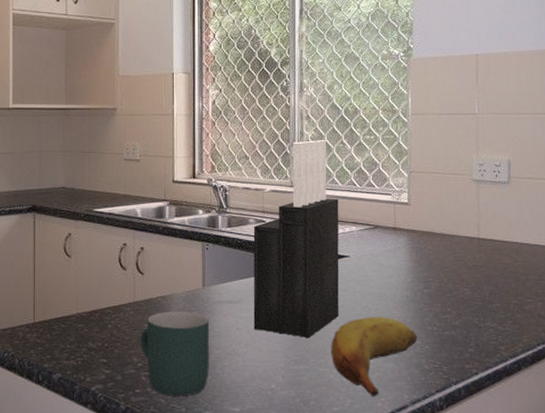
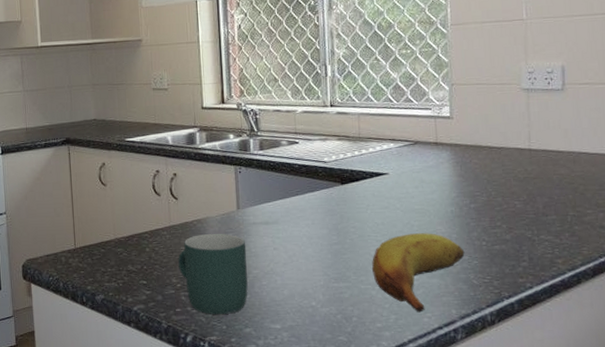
knife block: present [253,140,339,339] -> none [286,57,380,257]

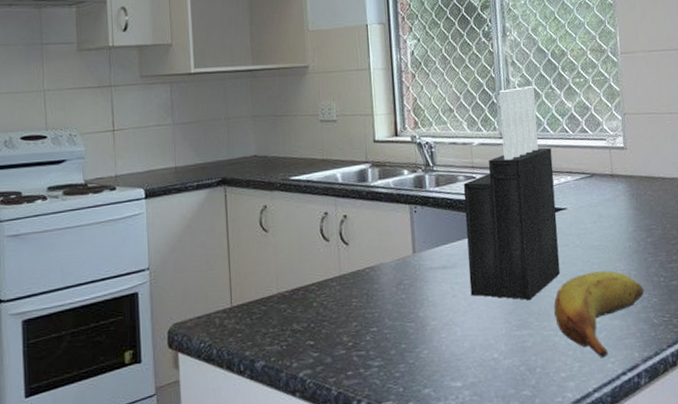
mug: present [178,233,248,314] -> none [349,281,426,376]
knife block: none [286,57,380,257] -> present [463,86,561,301]

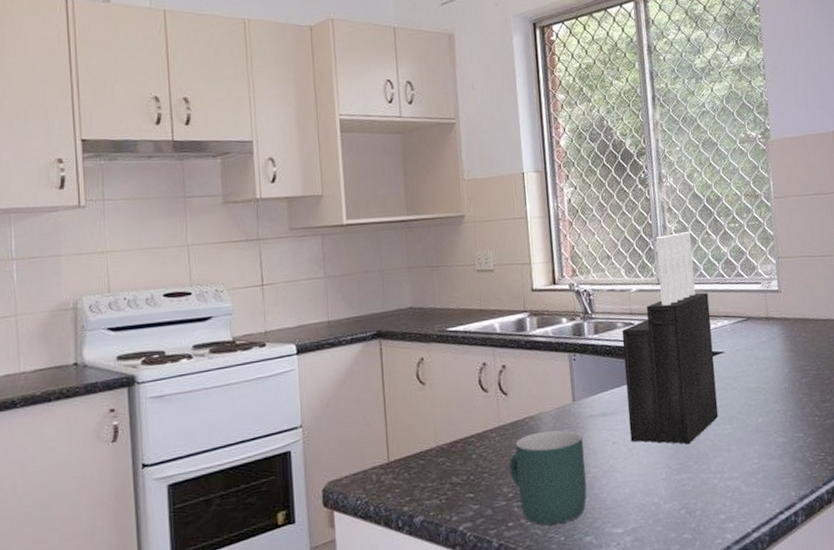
mug: none [349,281,426,376] -> present [509,430,587,525]
fruit: present [553,270,644,358] -> none [712,412,800,499]

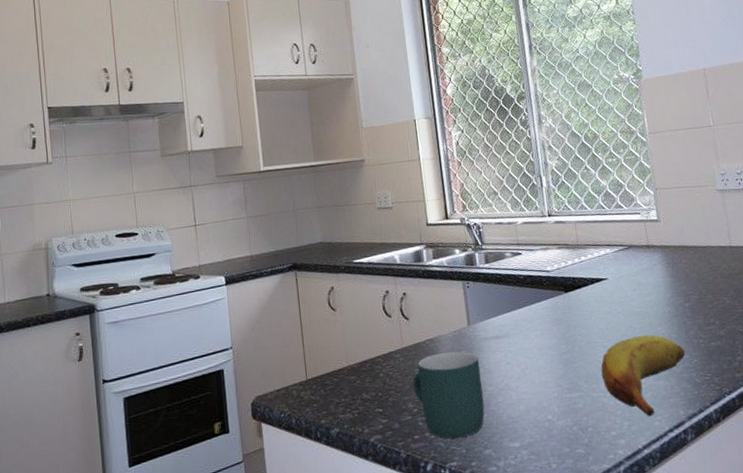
knife block: present [621,232,719,445] -> none [510,168,606,365]
fruit: none [712,412,800,499] -> present [601,334,686,417]

